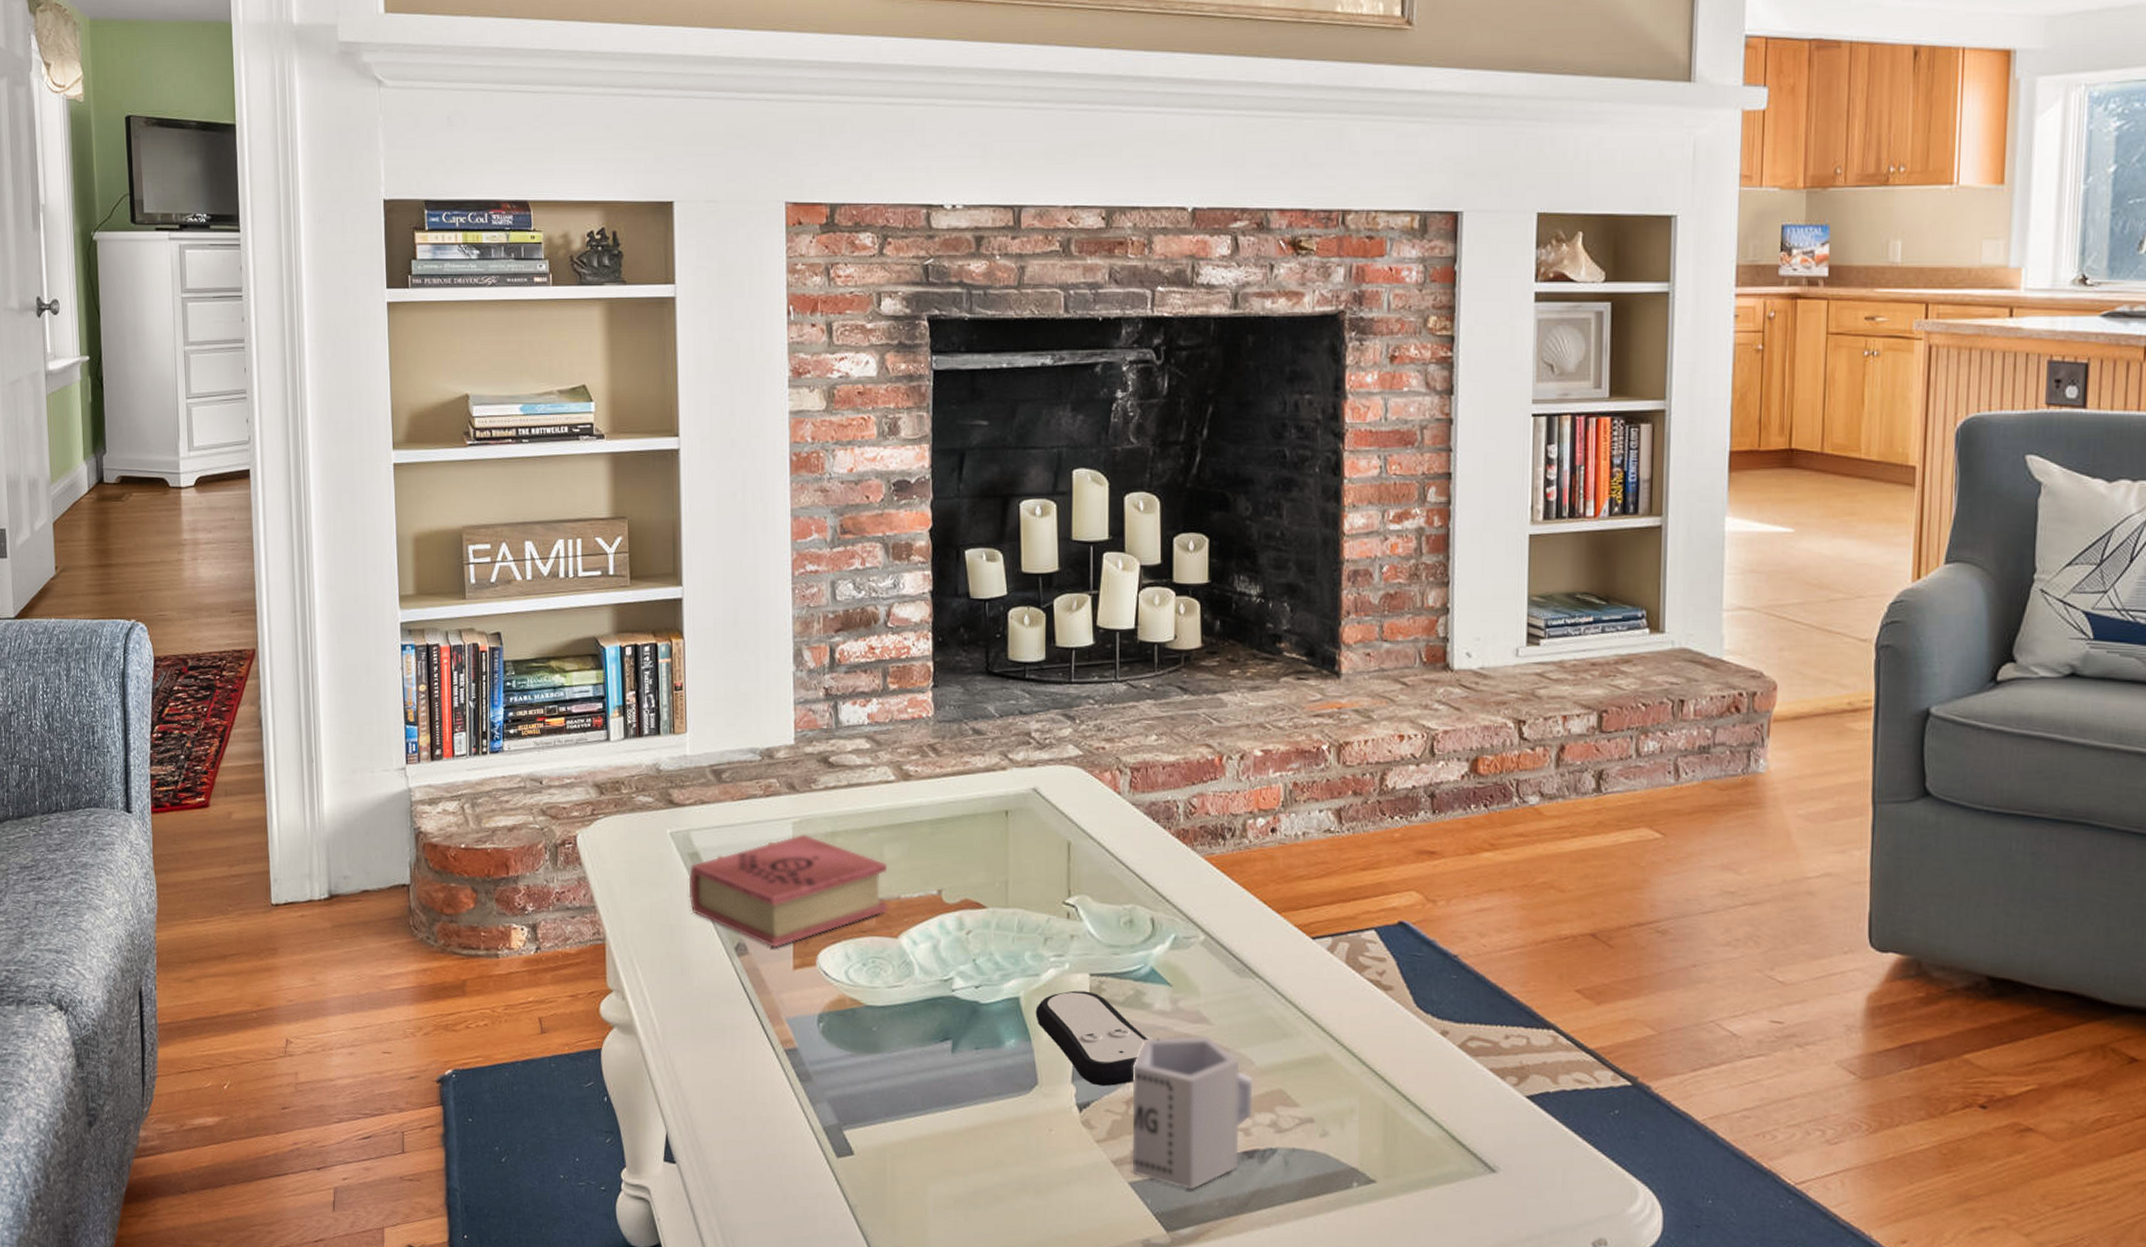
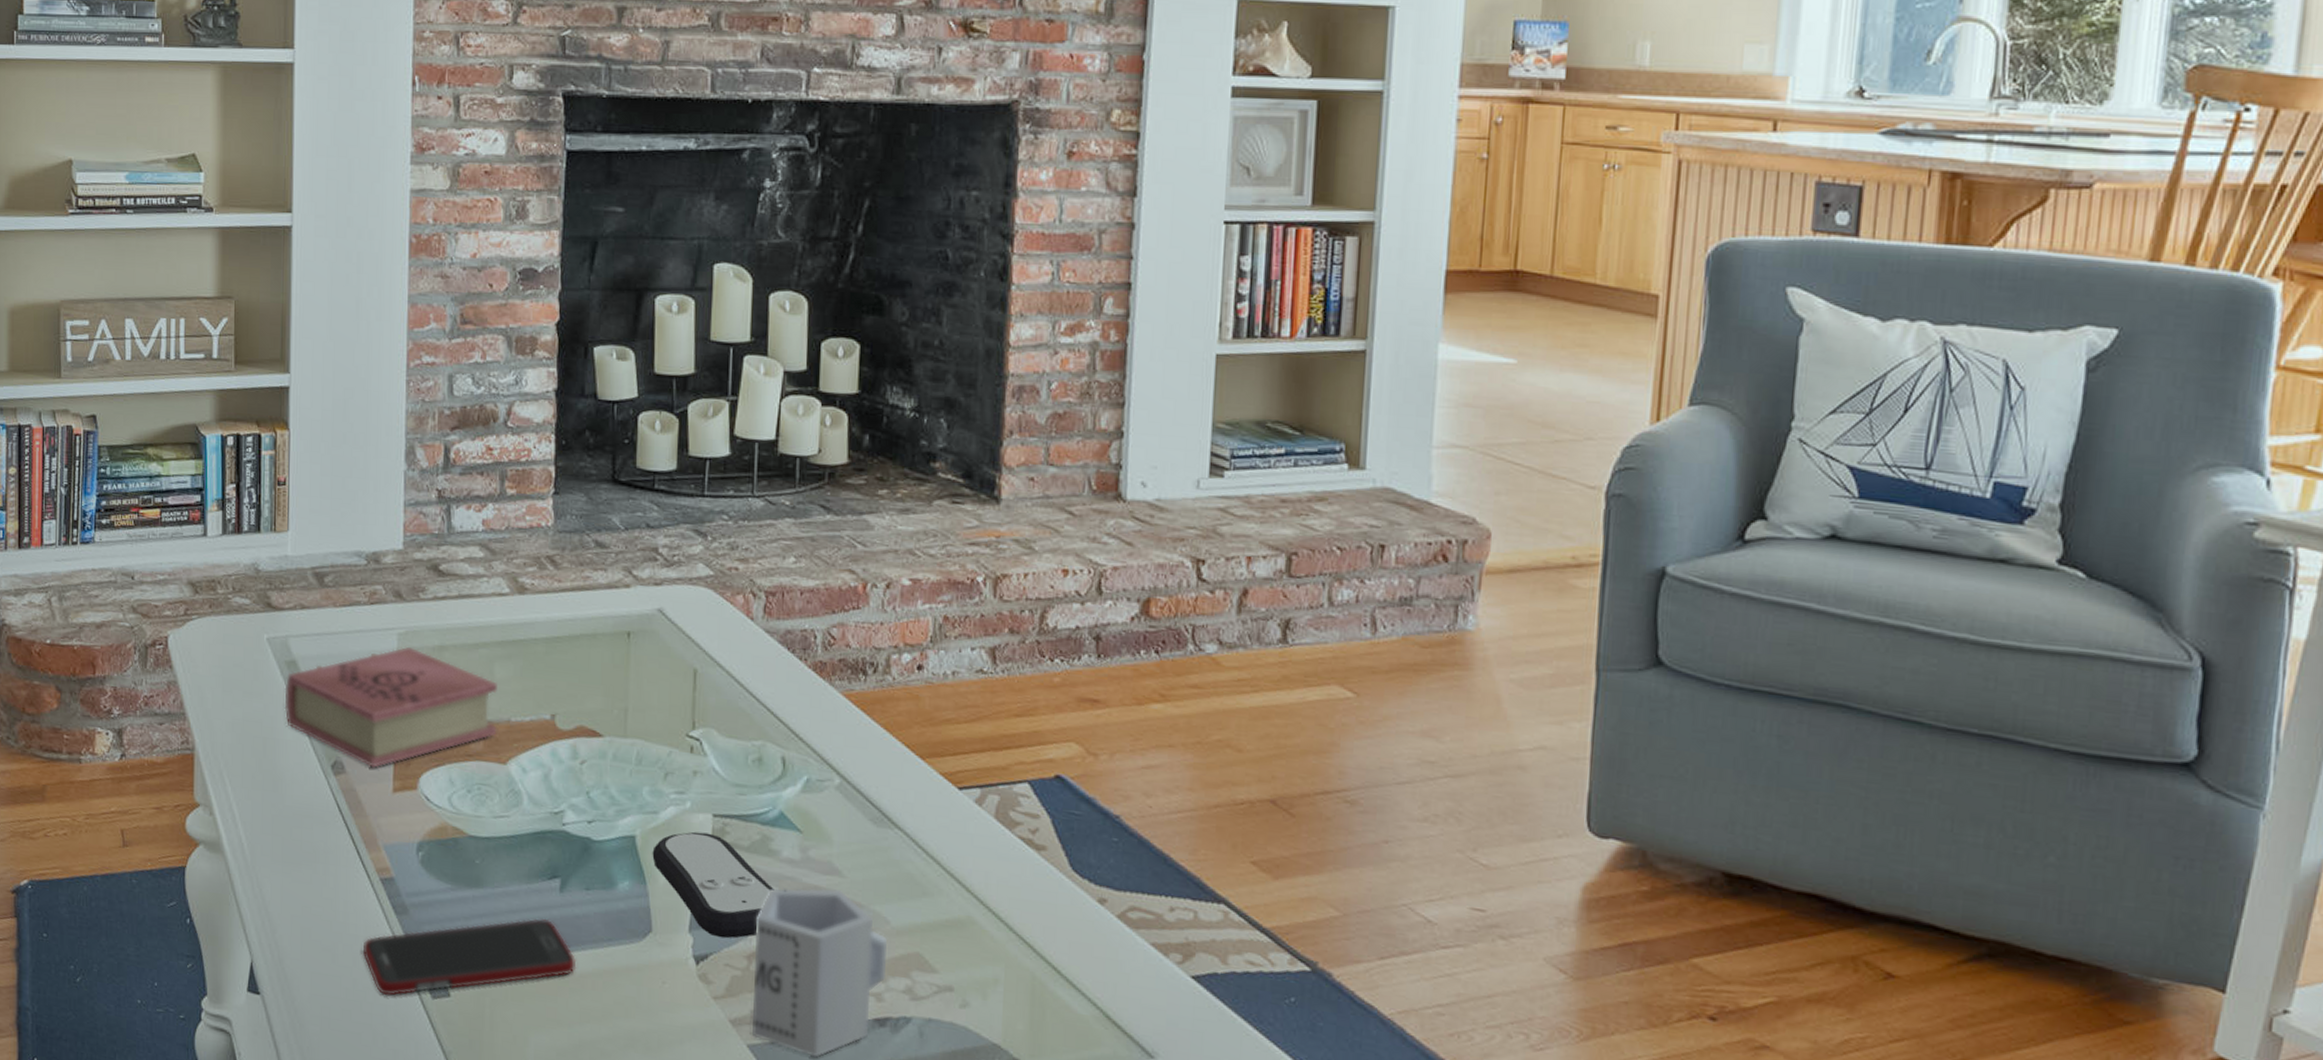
cell phone: none [770,1077,970,1158] -> present [362,918,577,996]

